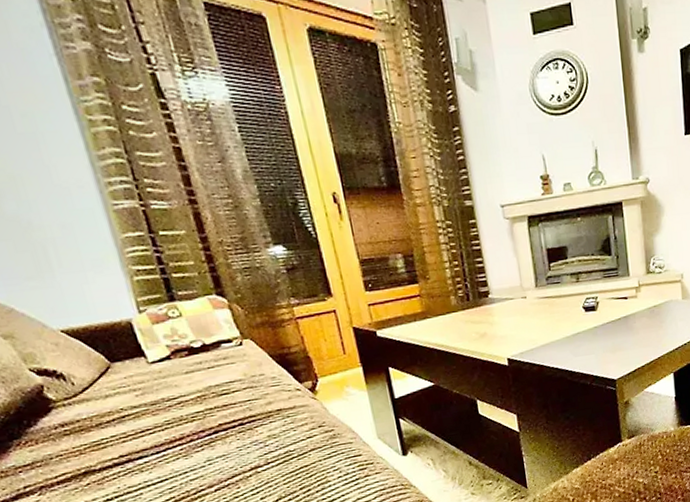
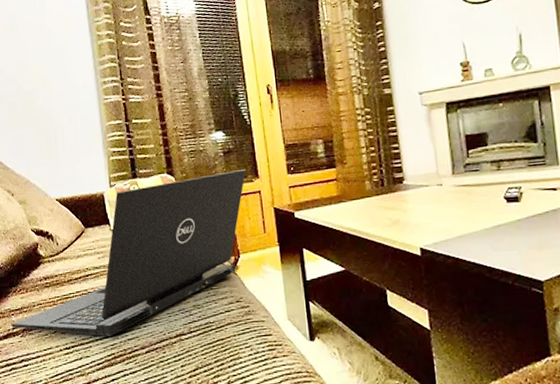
laptop: none [20,288,317,487] -> present [11,169,246,336]

